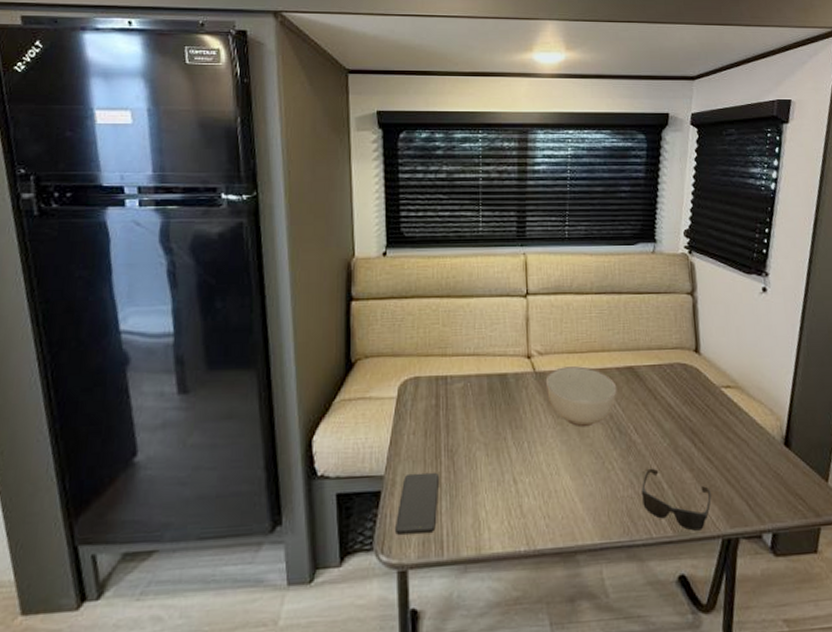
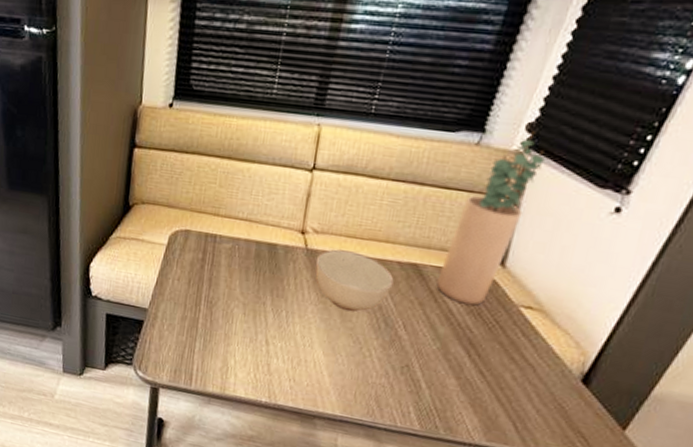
smartphone: present [394,472,440,535] -> none [151,312,197,366]
sunglasses: present [641,468,711,531] -> none [394,365,474,434]
vase: none [652,236,704,396] -> present [436,131,545,306]

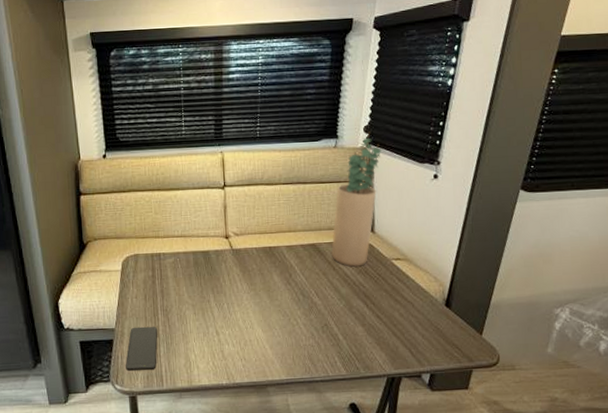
smartphone: none [151,312,197,366] -> present [125,326,158,371]
bowl: present [315,249,394,312] -> none [241,244,301,291]

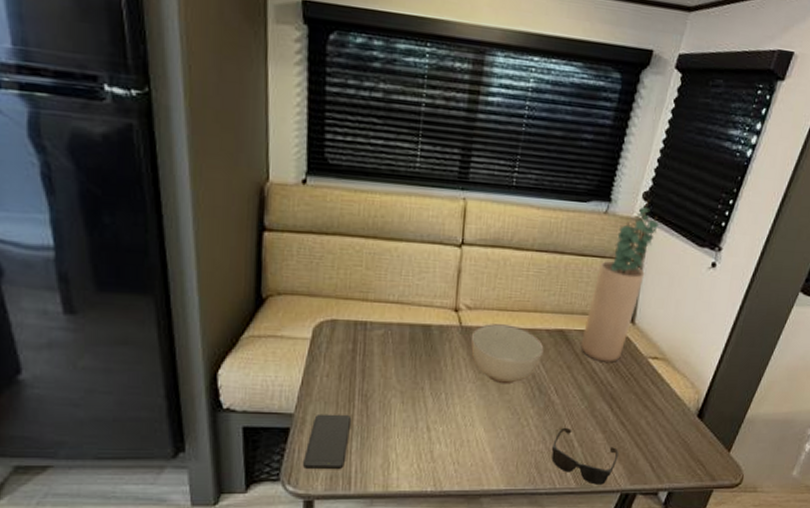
bowl: none [241,244,301,291] -> present [471,324,544,383]
sunglasses: none [320,323,379,371] -> present [551,427,619,485]

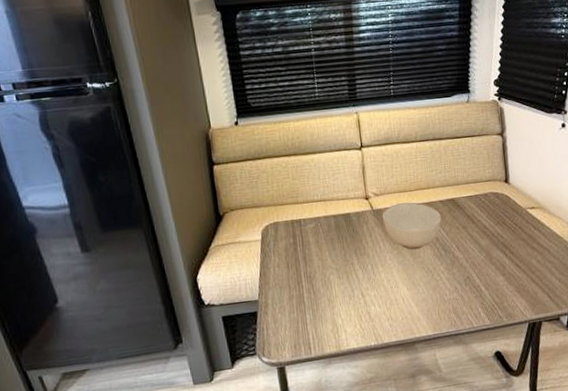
smartphone: present [302,414,352,470] -> none [271,294,304,342]
sunglasses: present [551,427,619,485] -> none [463,276,520,320]
vase: present [580,199,659,363] -> none [469,85,512,219]

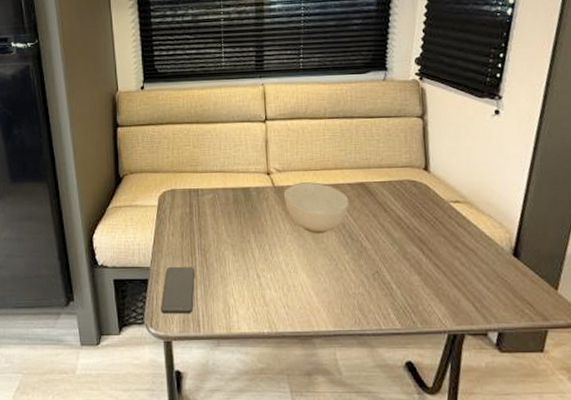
smartphone: none [271,294,304,342] -> present [160,266,195,314]

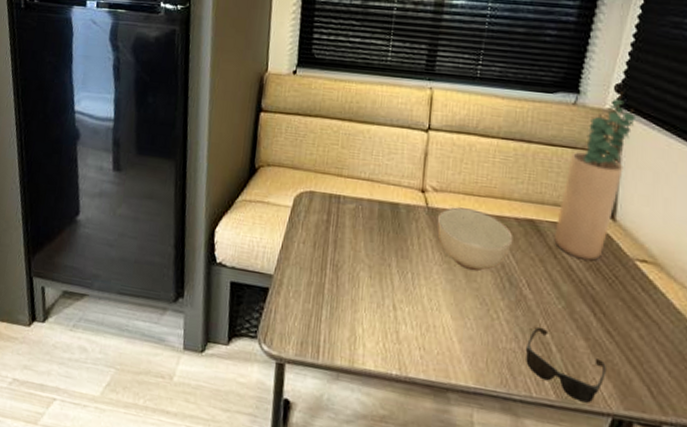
smartphone: present [160,266,195,314] -> none [277,278,323,337]
sunglasses: none [371,270,438,326] -> present [525,326,606,404]
vase: none [382,64,435,209] -> present [554,91,635,261]

